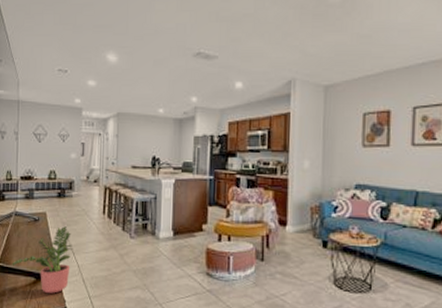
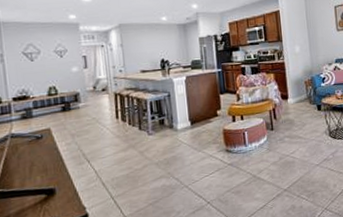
potted plant: present [12,226,73,293] -> none [14,137,88,206]

